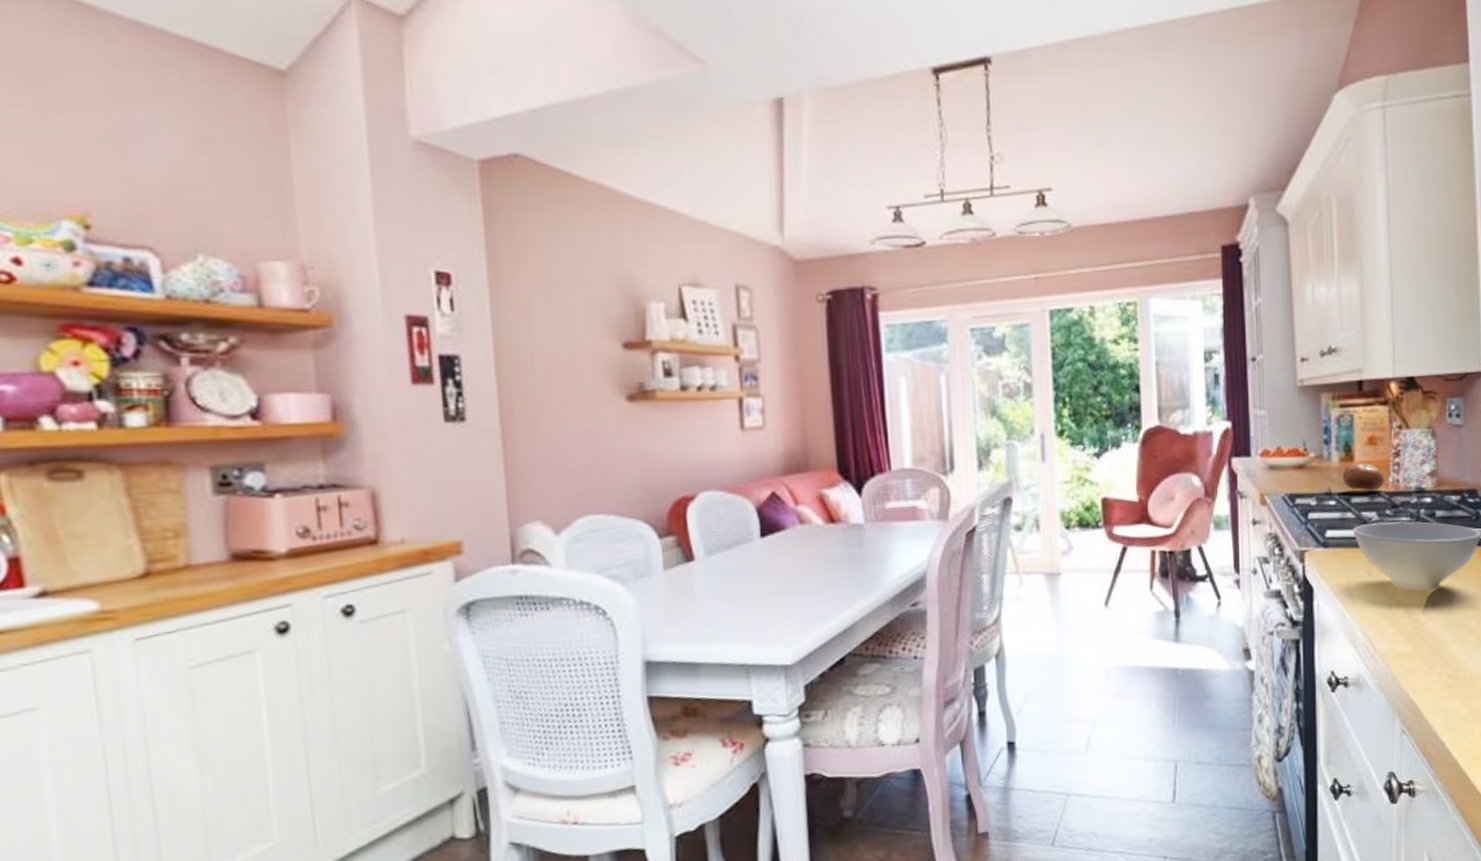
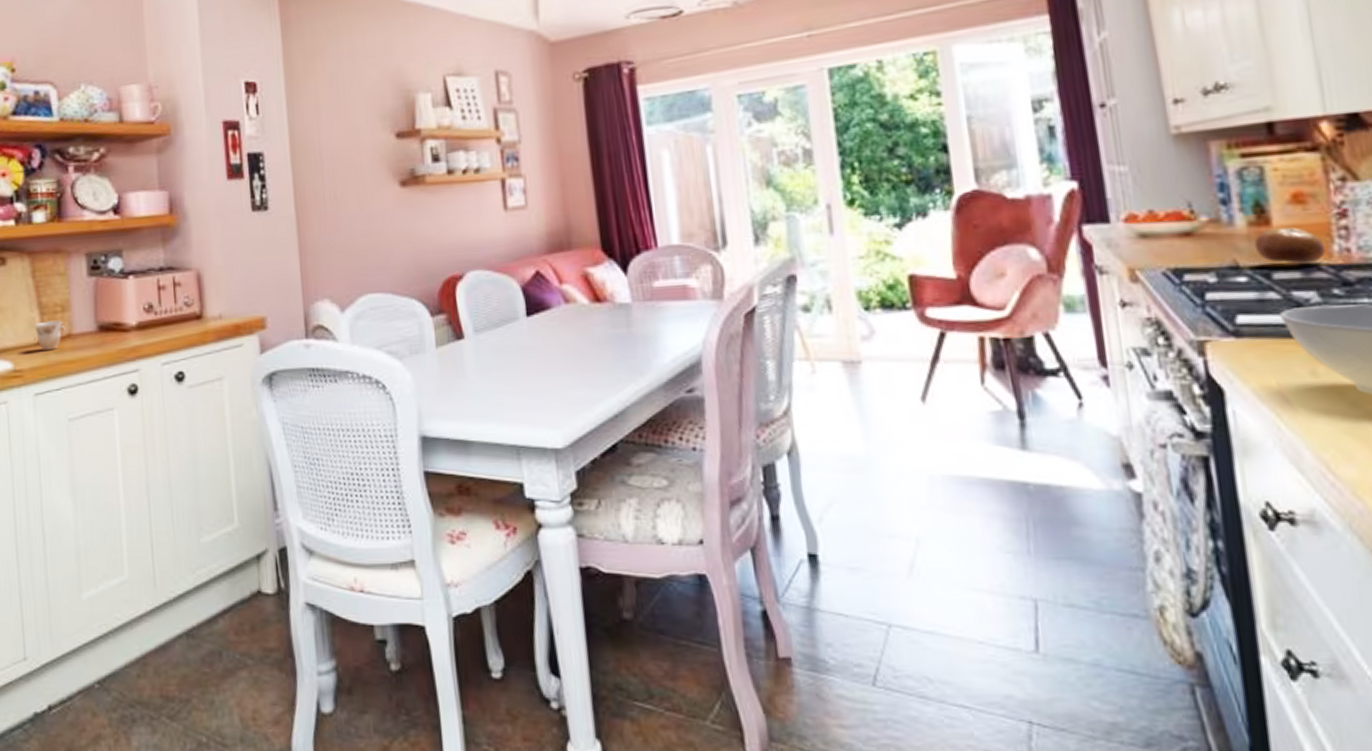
teacup: none [130,548,183,585] -> present [33,320,67,350]

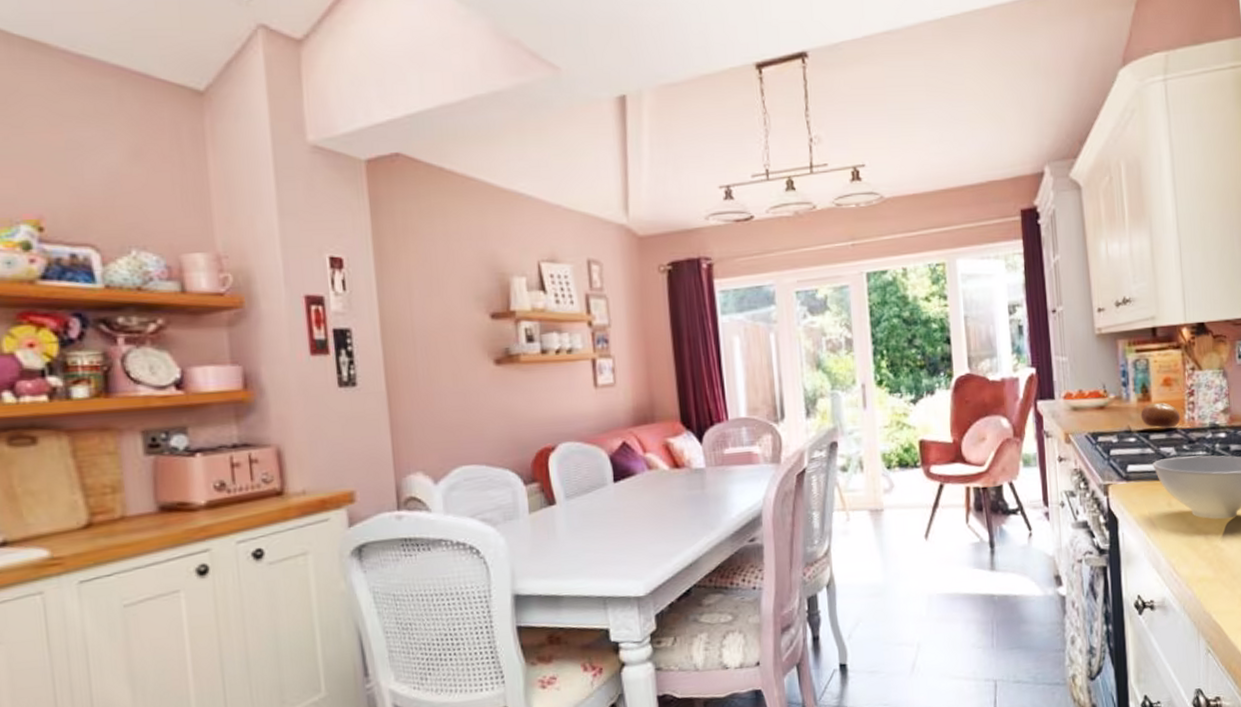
teacup: present [33,320,67,350] -> none [75,502,119,535]

